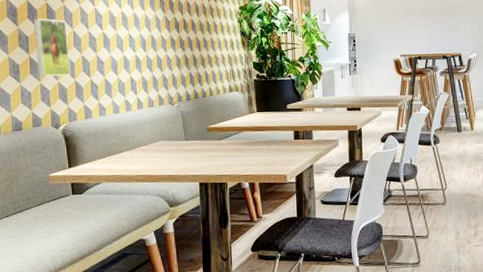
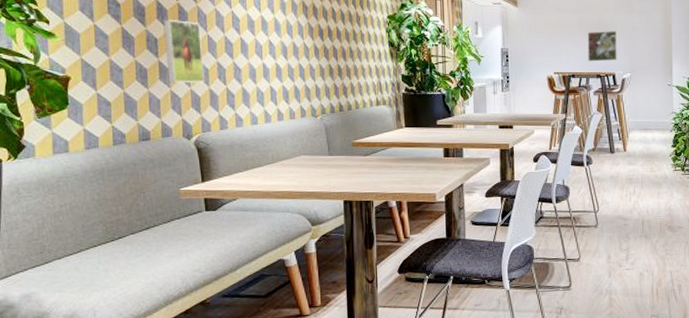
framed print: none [433,13,463,44] -> present [587,31,617,62]

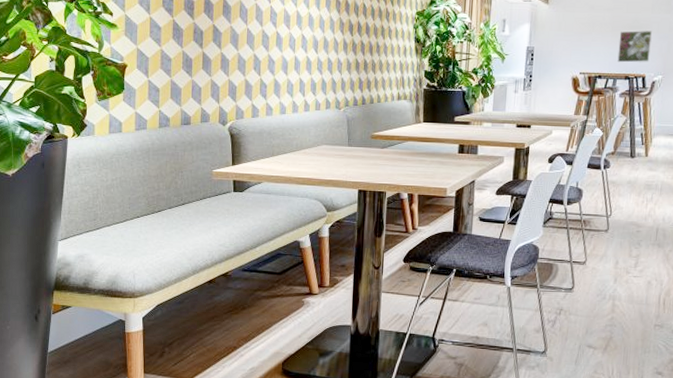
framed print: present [163,20,204,84] -> none [209,13,242,74]

